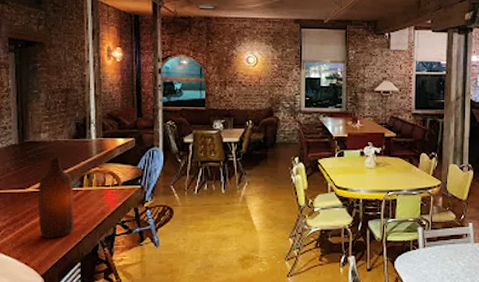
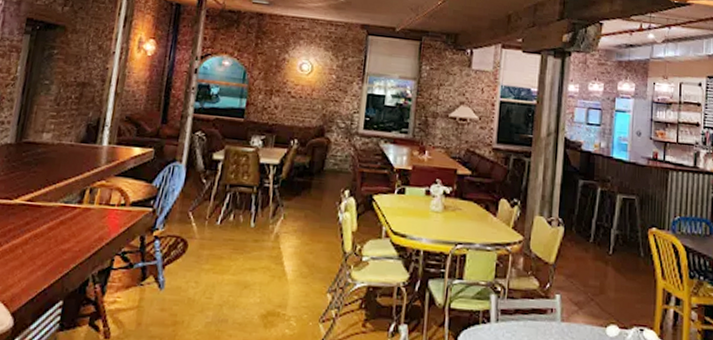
bottle: present [38,158,75,238] -> none [20,164,71,266]

